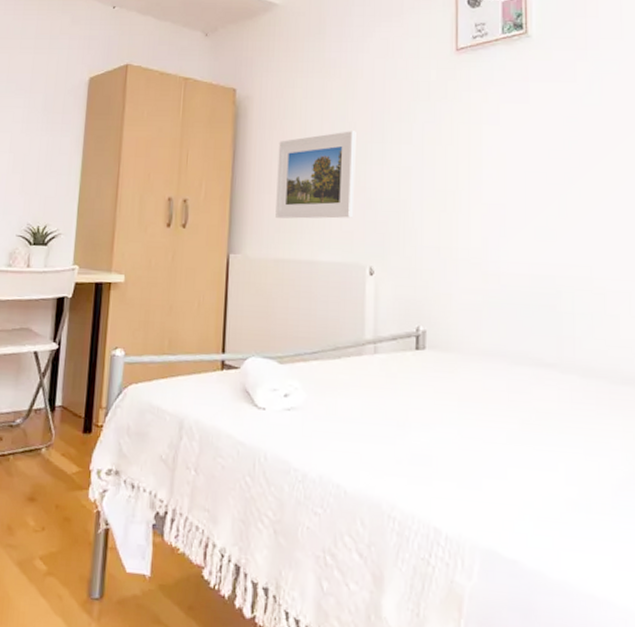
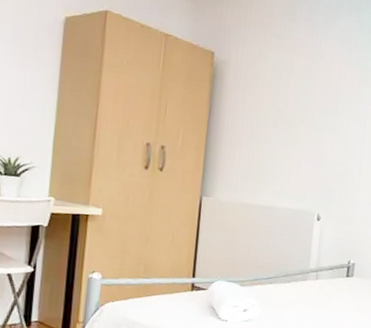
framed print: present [275,131,356,219] -> none [244,103,315,175]

